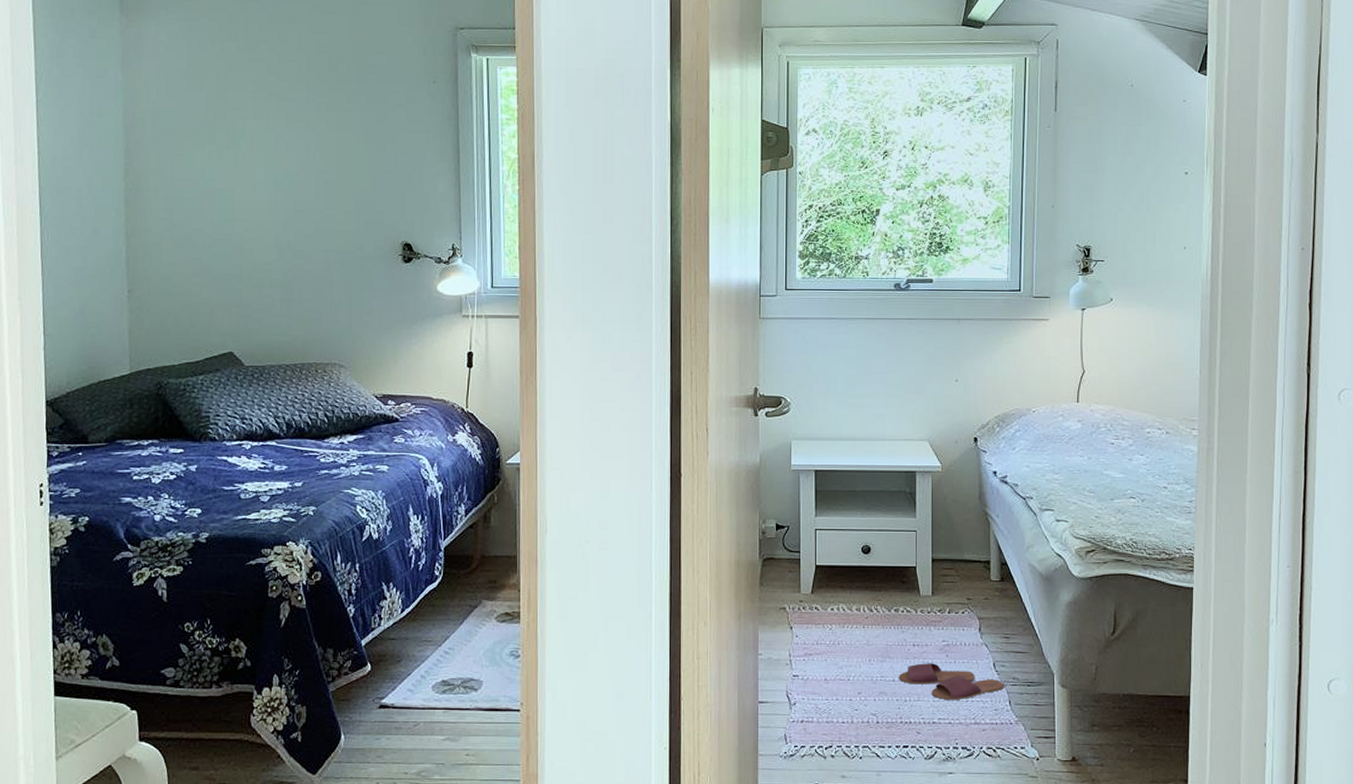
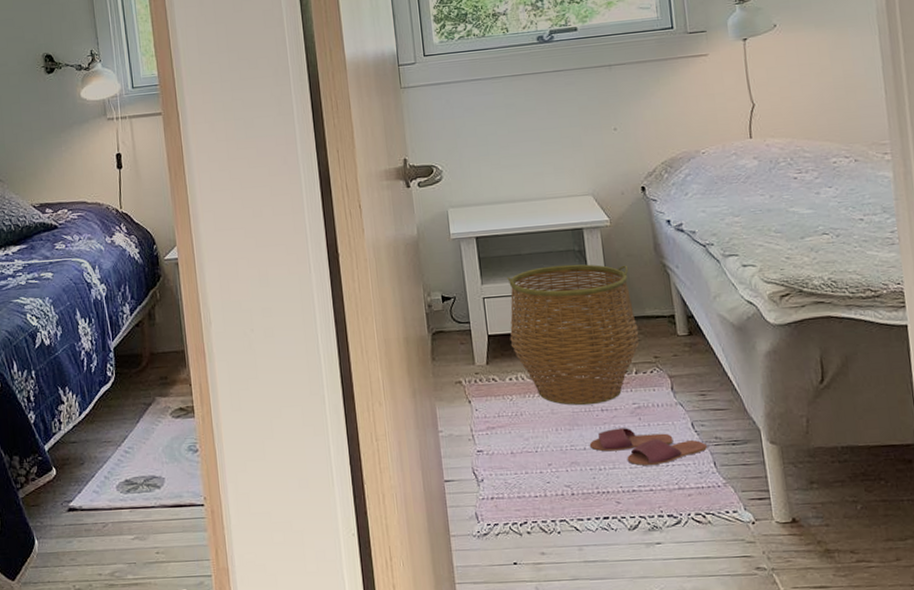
basket: none [836,504,956,640] -> present [507,264,639,406]

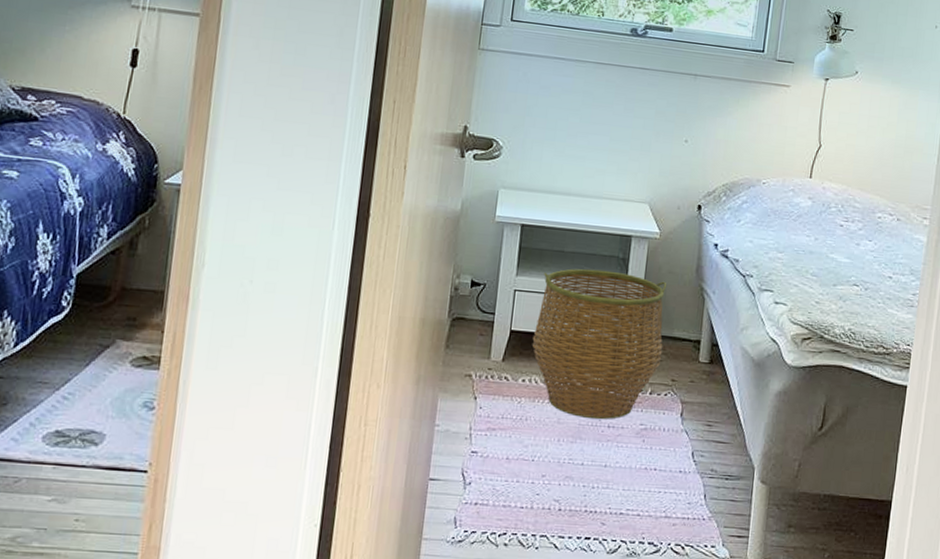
slippers: present [589,428,708,466] -> none [588,447,703,491]

